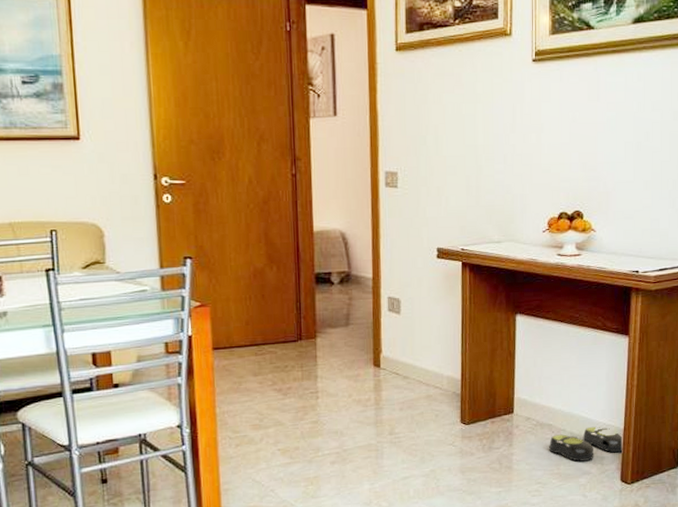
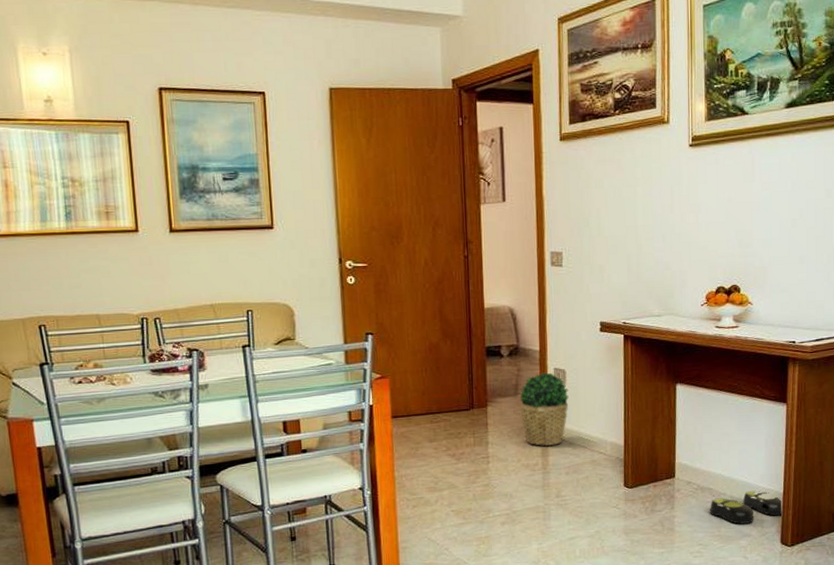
potted plant: none [351,301,403,381] -> present [520,372,569,447]

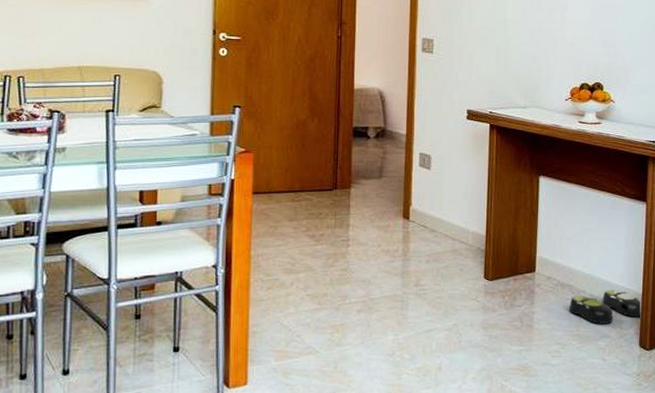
potted plant: present [520,372,569,447] -> none [383,157,433,233]

